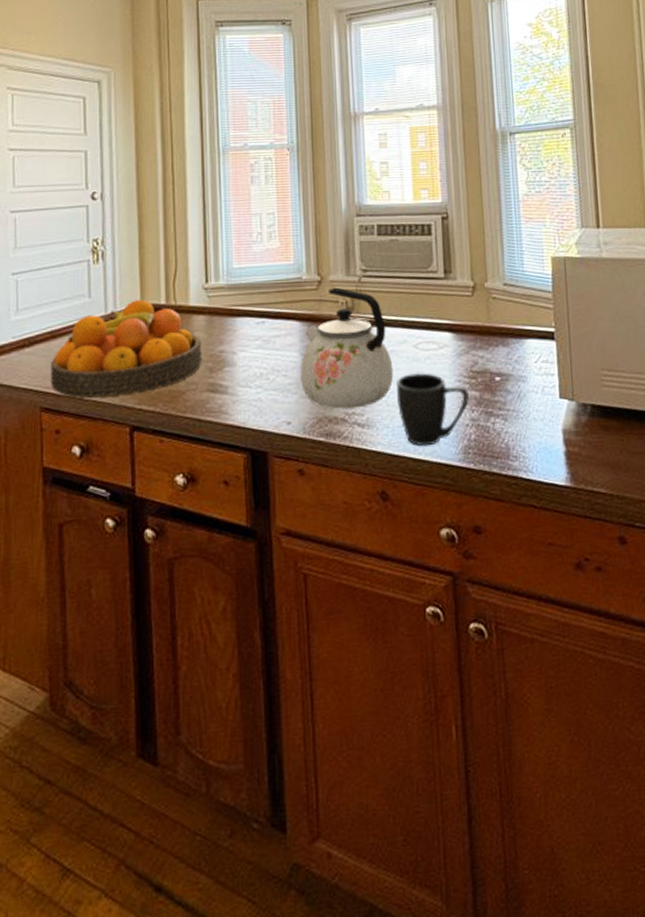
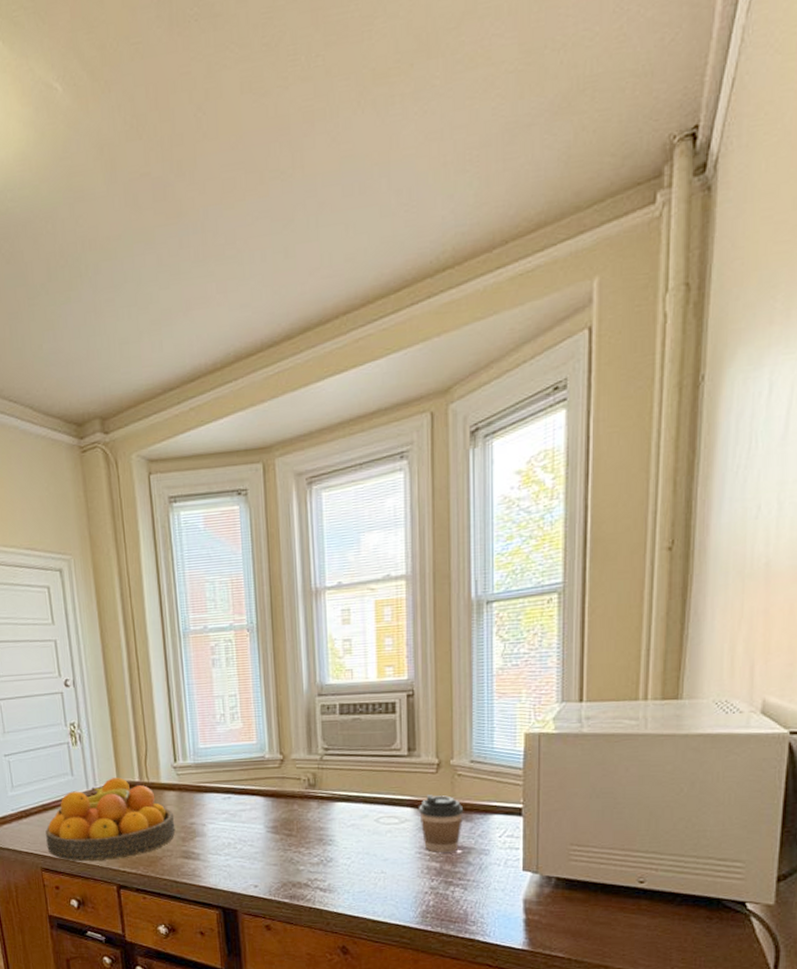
kettle: present [301,287,394,409] -> none [265,765,355,875]
mug: present [396,372,469,447] -> none [357,844,429,910]
coffee cup: none [457,318,500,380] -> present [419,795,464,852]

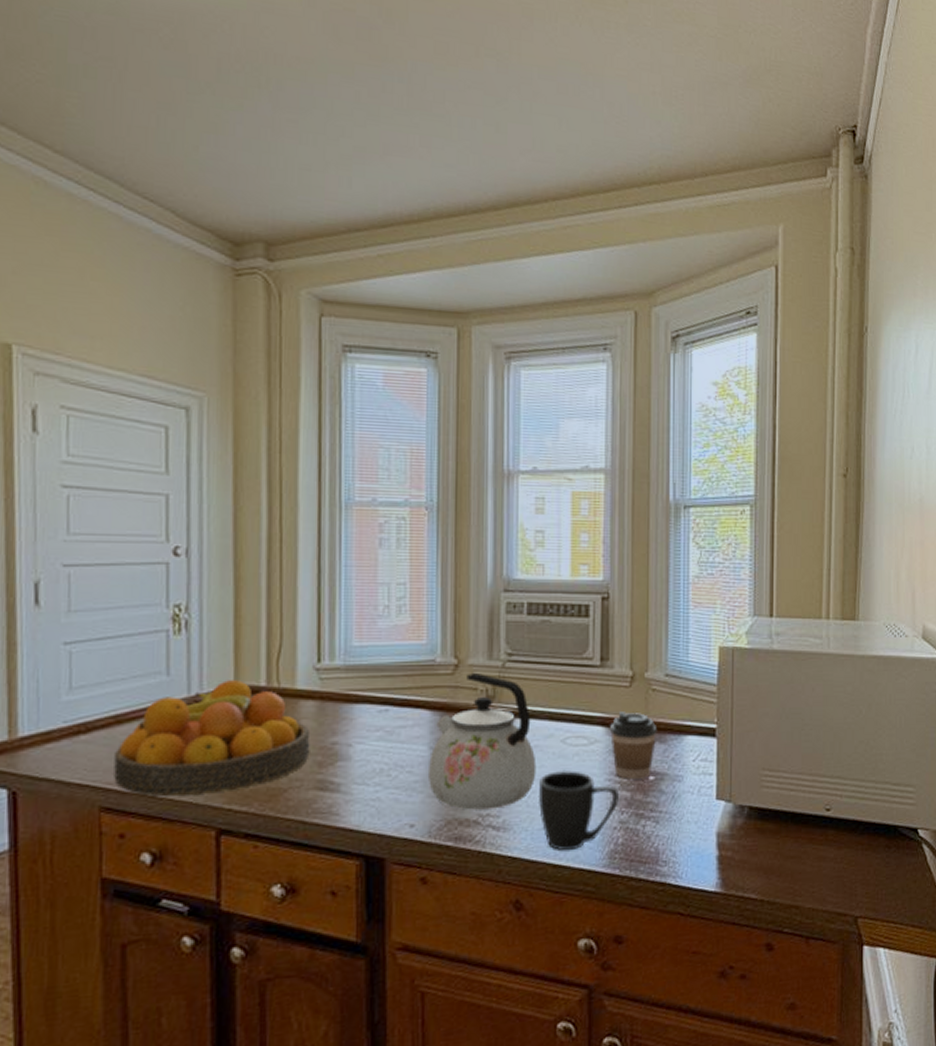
kettle: none [265,765,355,875] -> present [429,672,537,810]
mug: none [357,844,429,910] -> present [538,769,619,851]

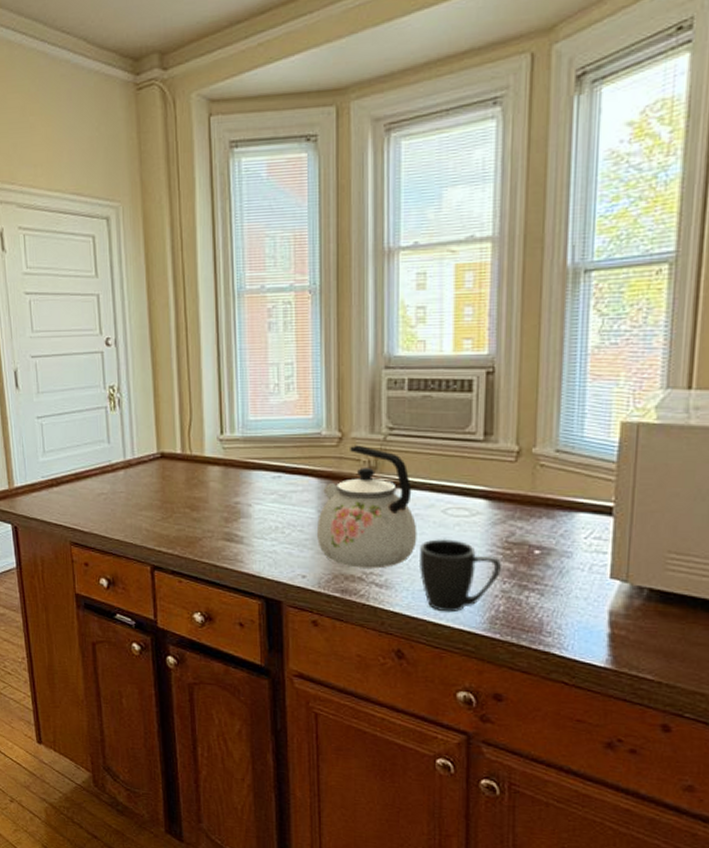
fruit bowl: present [114,680,311,797] -> none [77,448,218,539]
coffee cup: present [610,712,658,779] -> none [493,486,545,552]

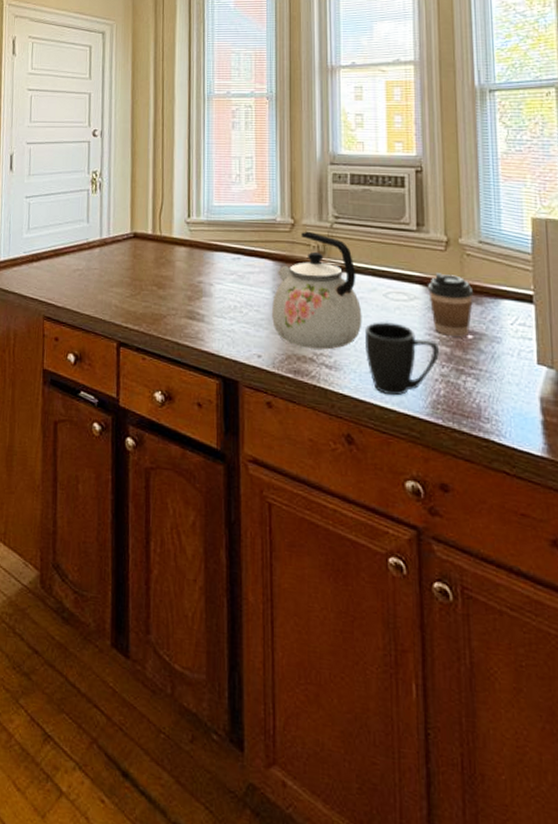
coffee cup: none [493,486,545,552] -> present [428,273,474,337]

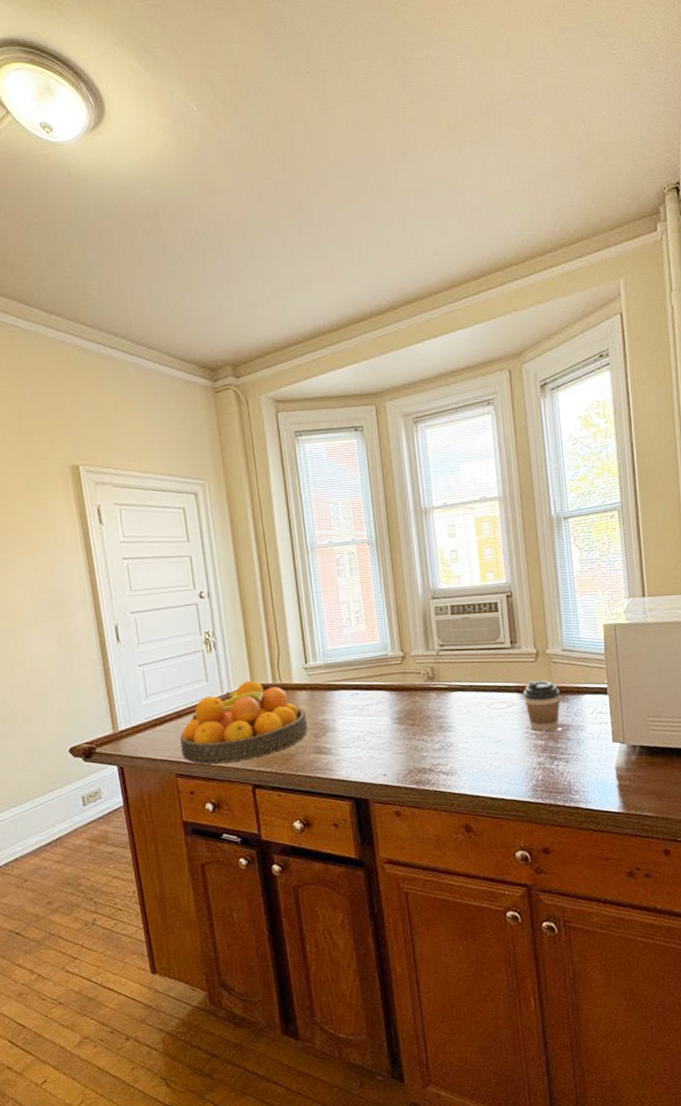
fruit bowl: none [53,228,183,315] -> present [180,681,308,765]
kettle: present [272,231,362,350] -> none [391,660,471,762]
mug: present [364,321,439,396] -> none [474,727,536,787]

